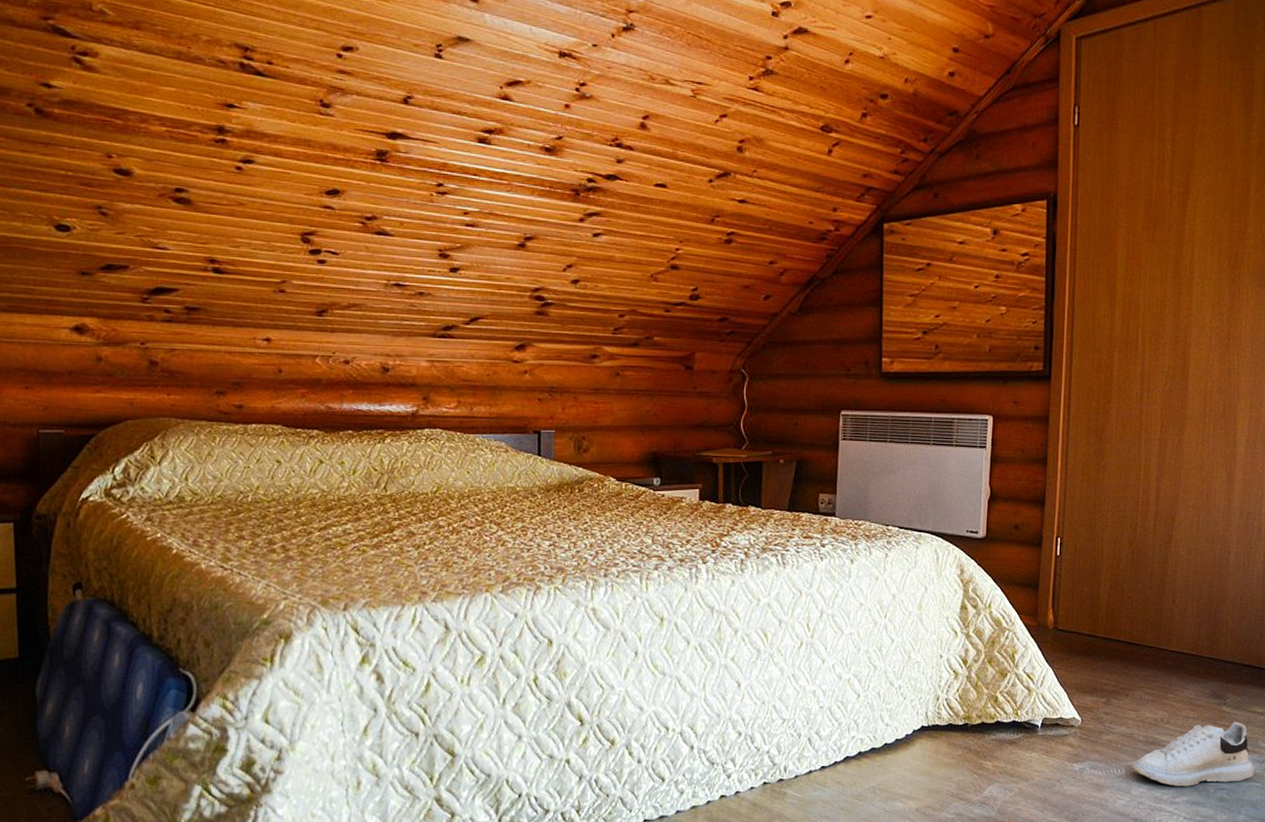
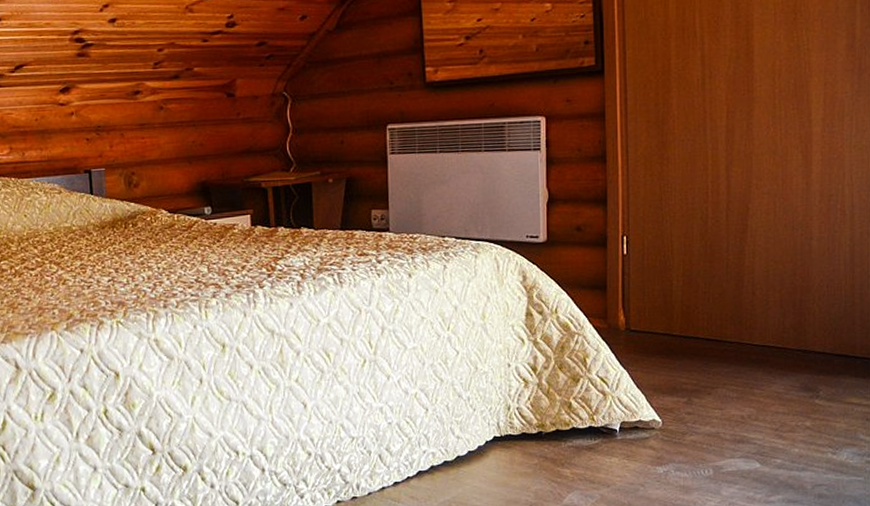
shoe: present [1132,722,1255,787] -> none [720,414,855,485]

